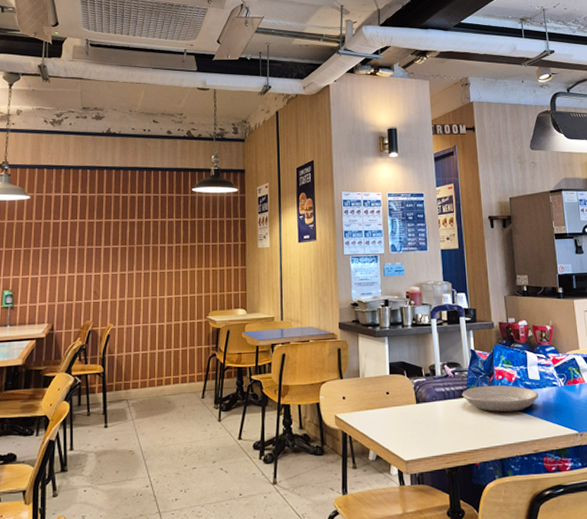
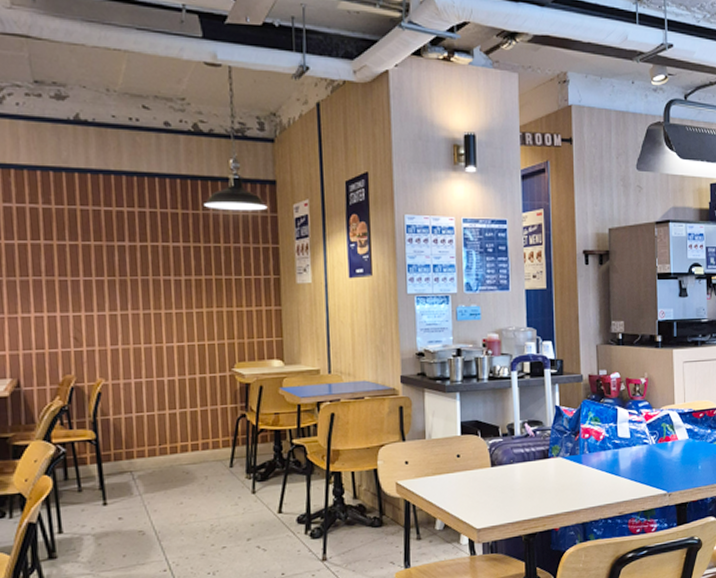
plate: present [462,385,539,413] -> none [543,444,628,474]

